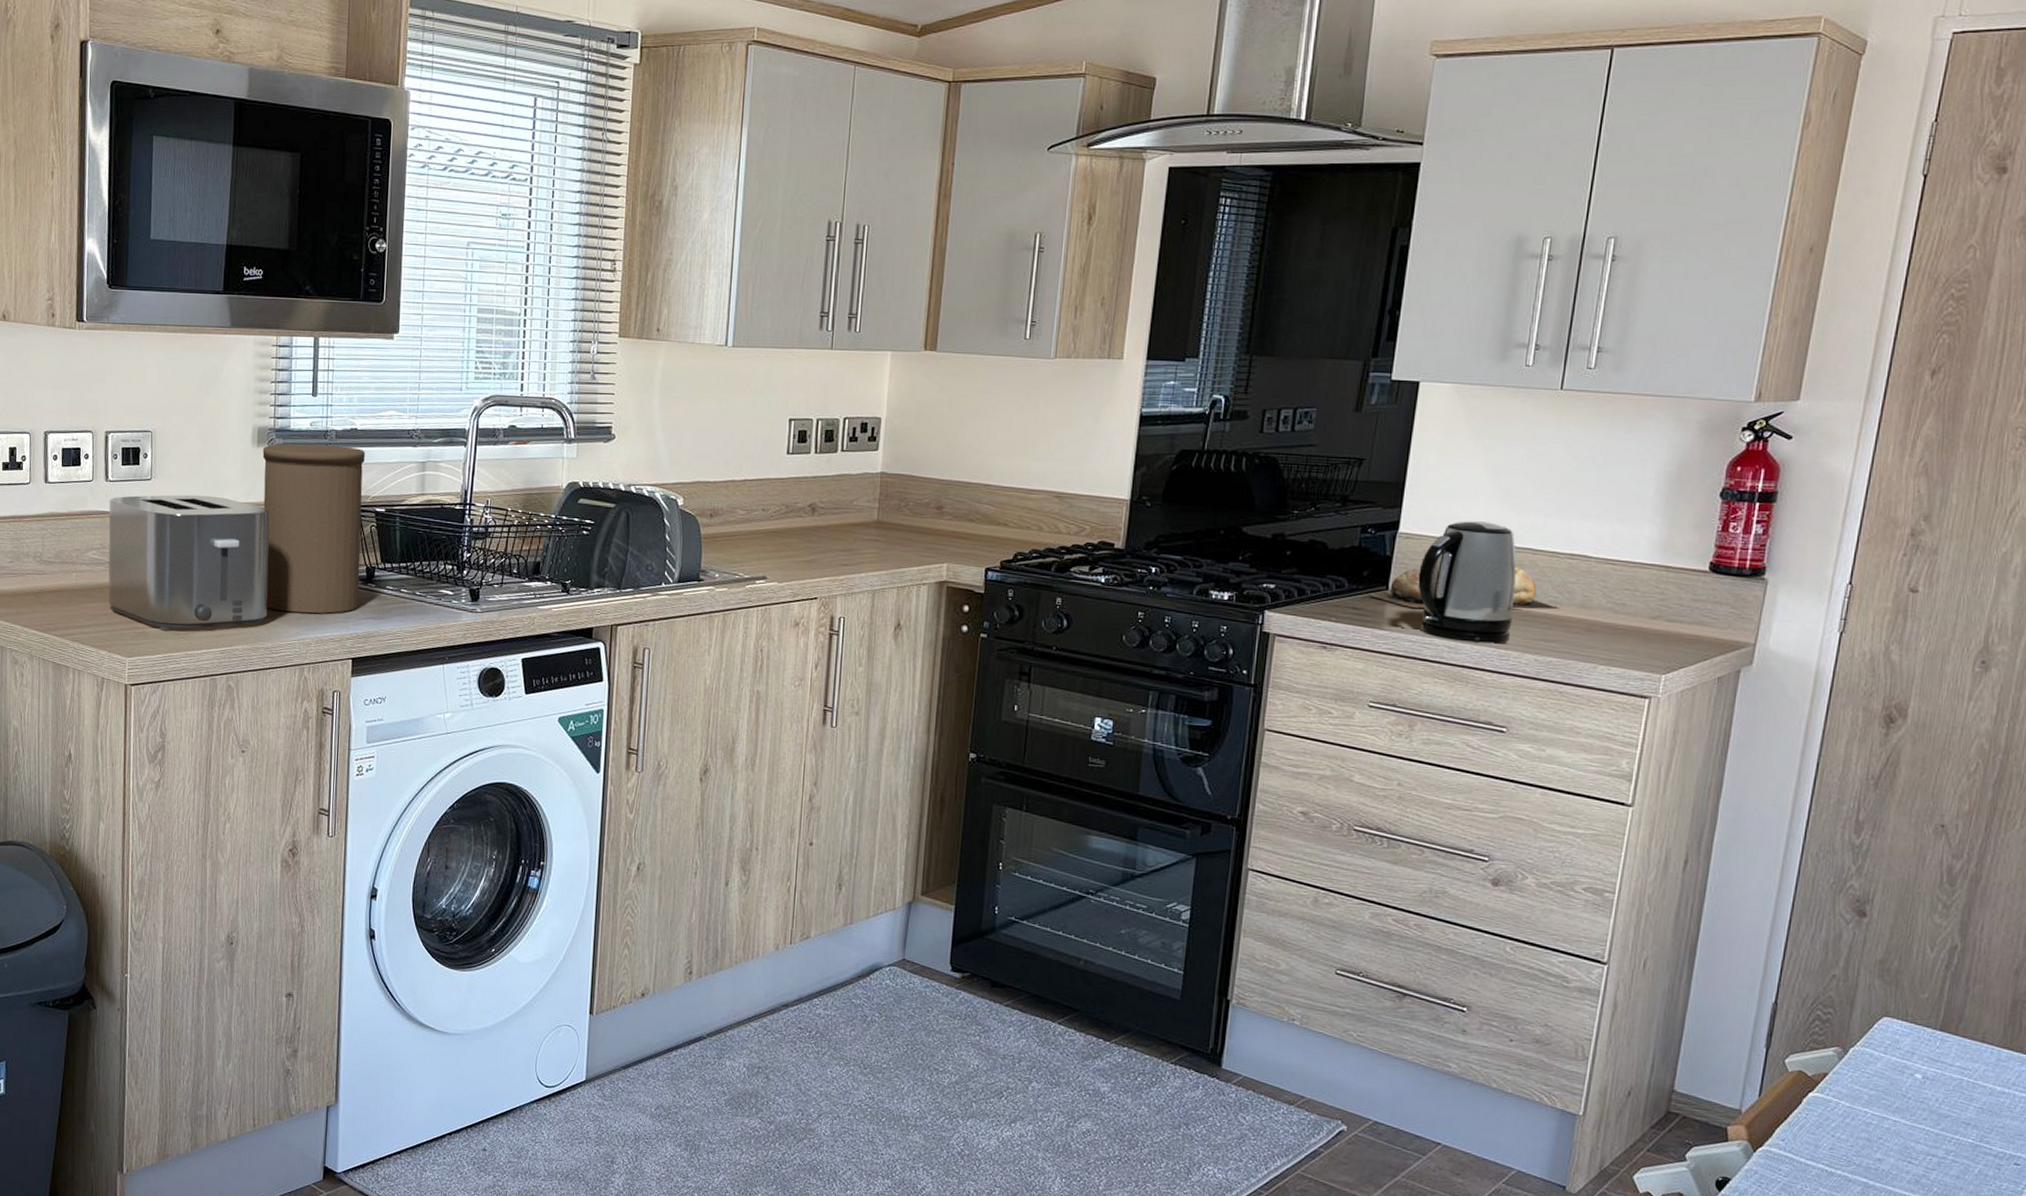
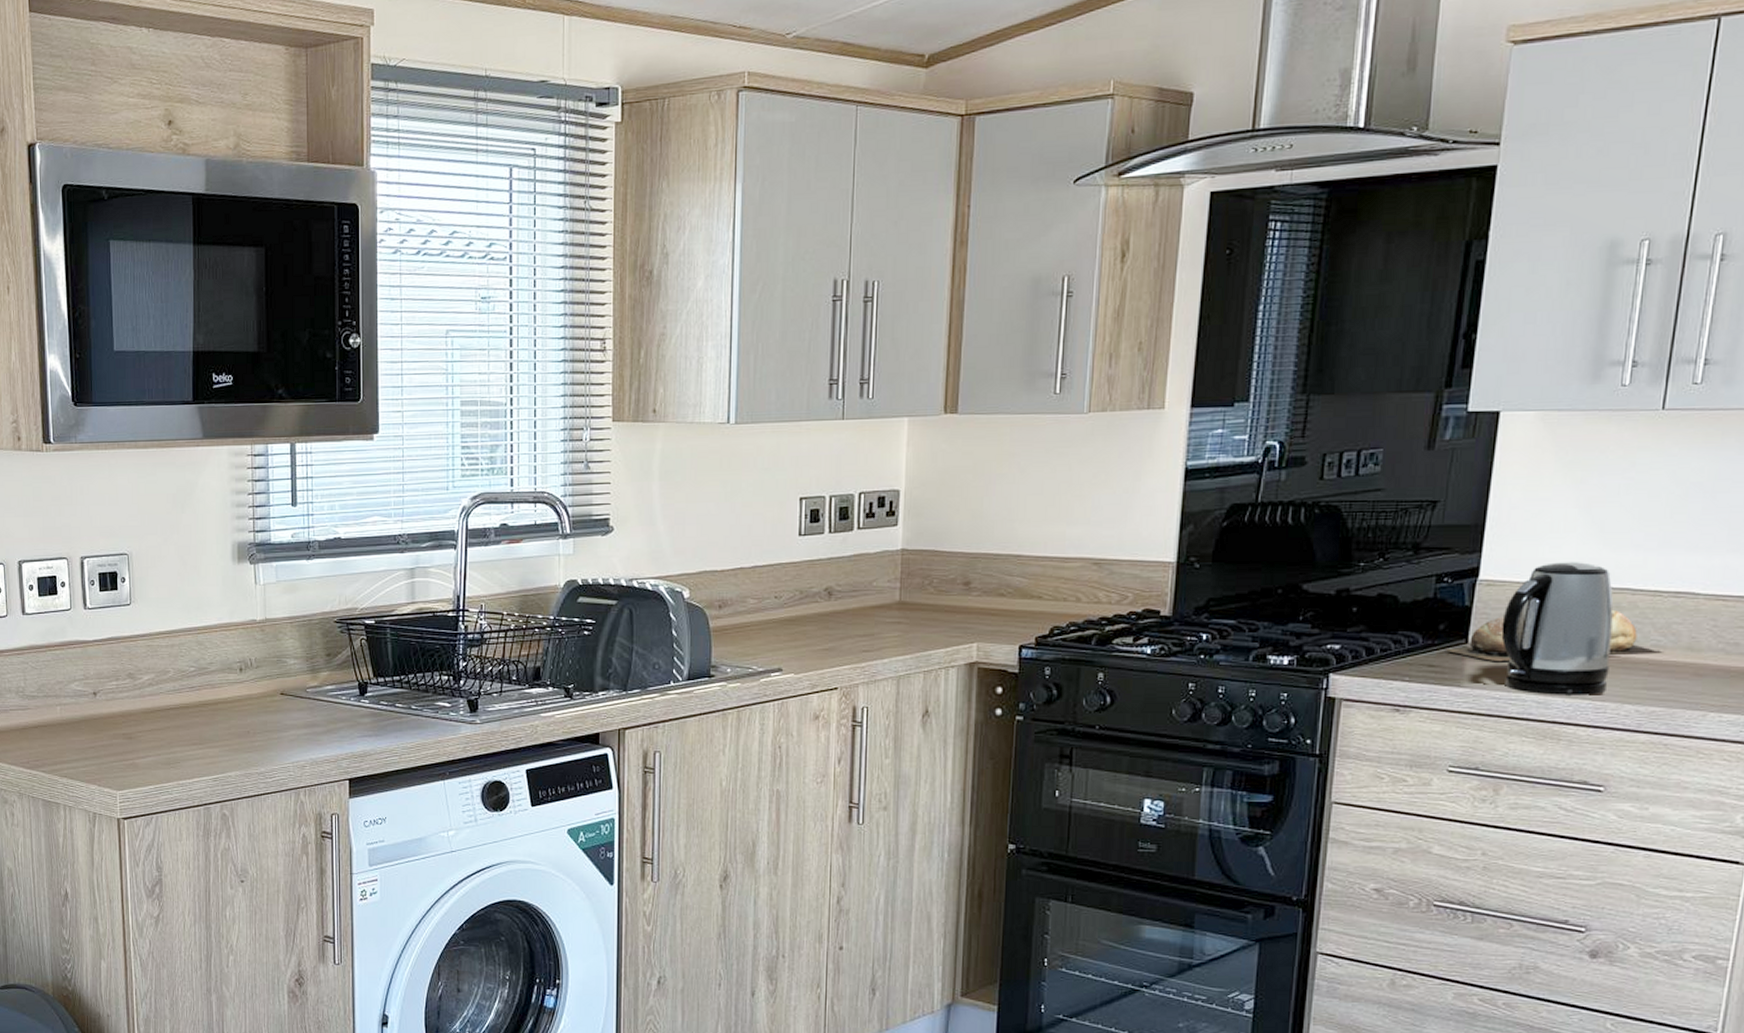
toaster: present [108,494,270,631] -> none [88,618,259,761]
canister: present [262,444,366,614] -> none [244,557,352,735]

